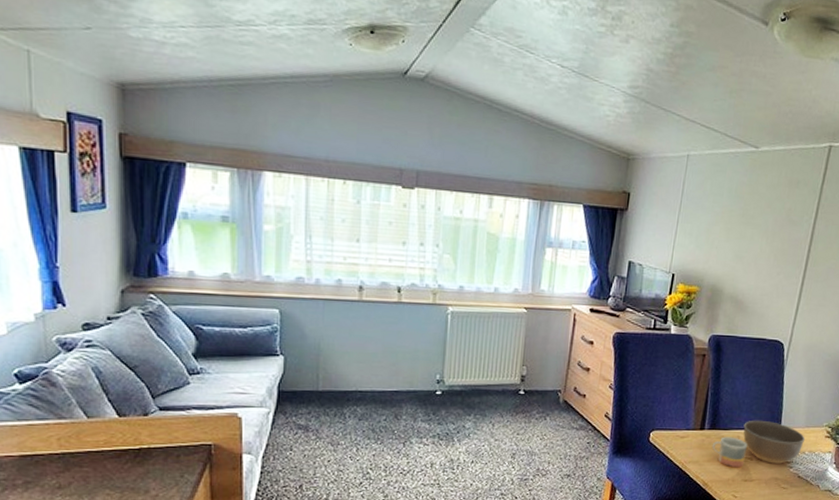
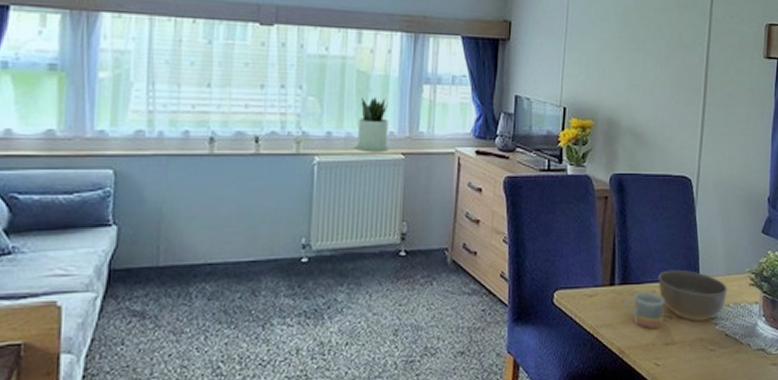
planter: none [483,257,515,307] -> present [354,97,391,153]

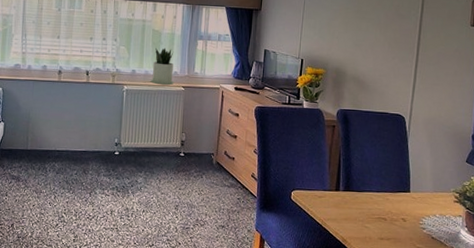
mug: present [625,292,666,330] -> none [347,198,381,227]
bowl: present [658,269,727,322] -> none [375,183,434,226]

